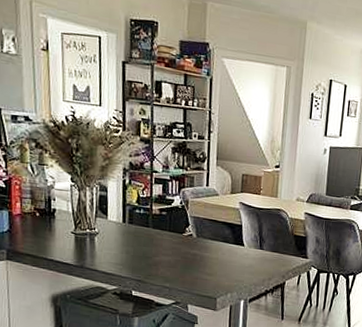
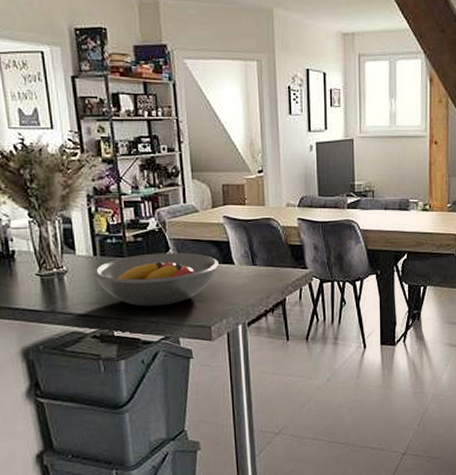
fruit bowl: none [119,227,231,275] -> present [92,252,219,306]

